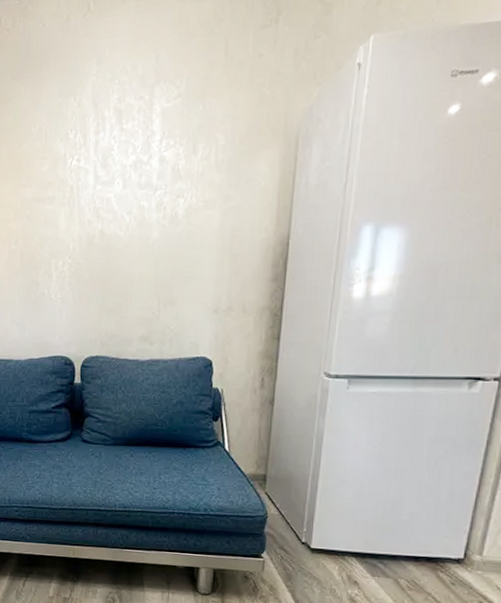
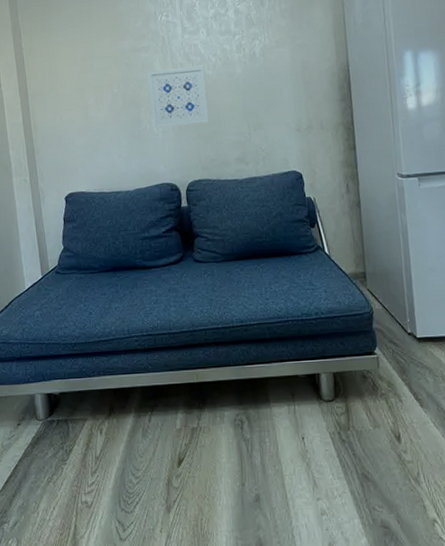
wall art: none [50,225,115,294] -> present [147,65,209,128]

